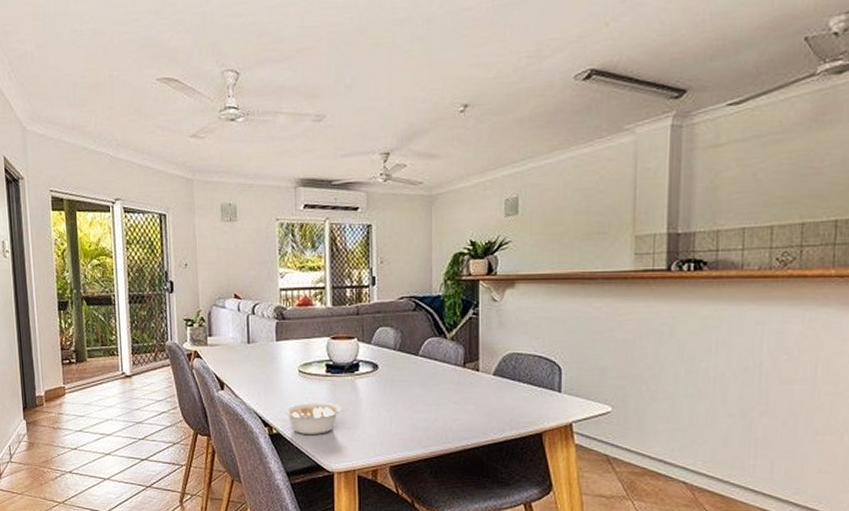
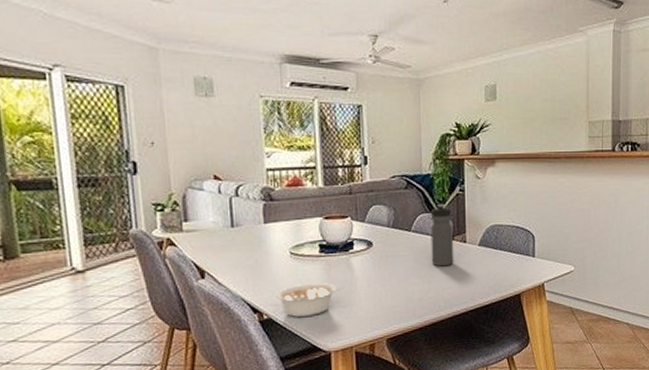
water bottle: none [439,327,465,396] -> present [430,203,454,267]

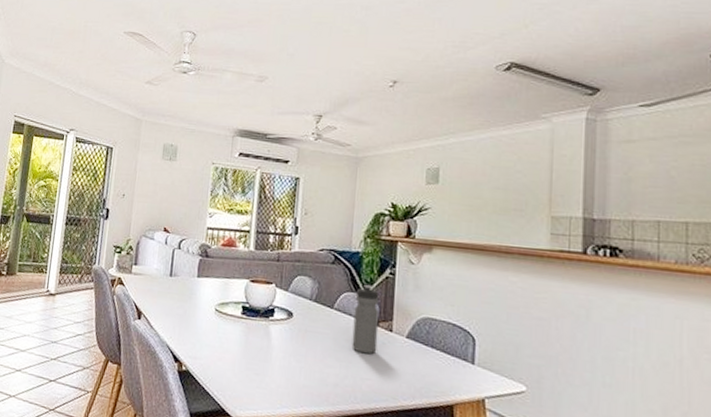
legume: present [276,283,344,317] -> none [196,342,259,377]

